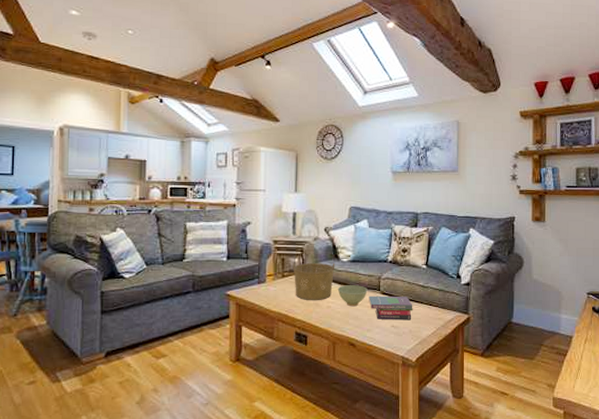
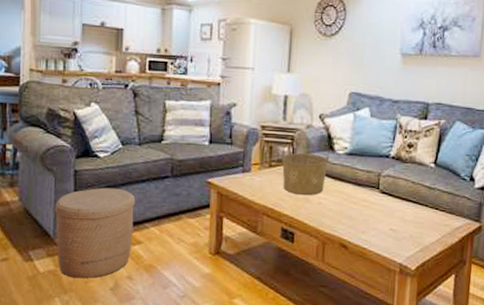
woven basket: none [81,306,160,395] -> present [54,187,136,279]
bowl: present [337,285,368,307] -> none [330,180,365,205]
books: present [369,295,413,320] -> none [365,194,416,225]

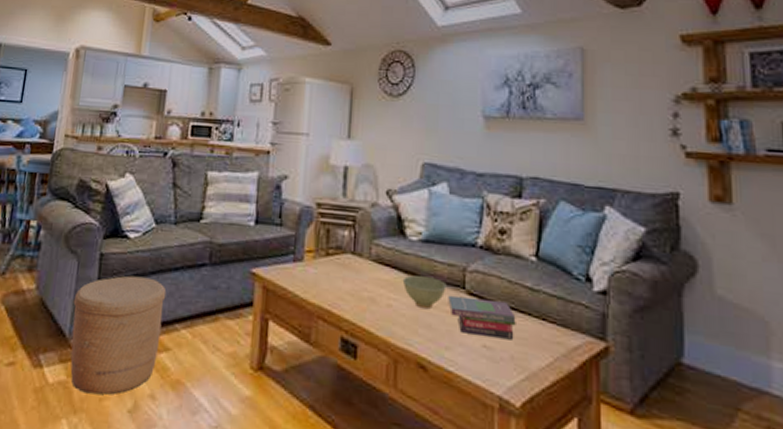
basket: present [281,152,330,195] -> none [341,237,400,294]
bowl: none [330,180,365,205] -> present [402,275,447,310]
books: none [365,194,416,225] -> present [448,295,516,340]

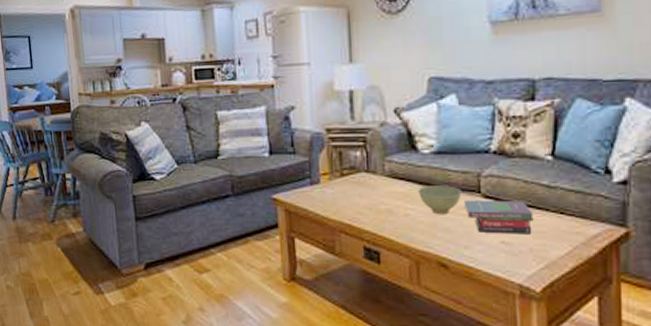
woven basket: present [70,275,167,395] -> none [117,212,200,311]

